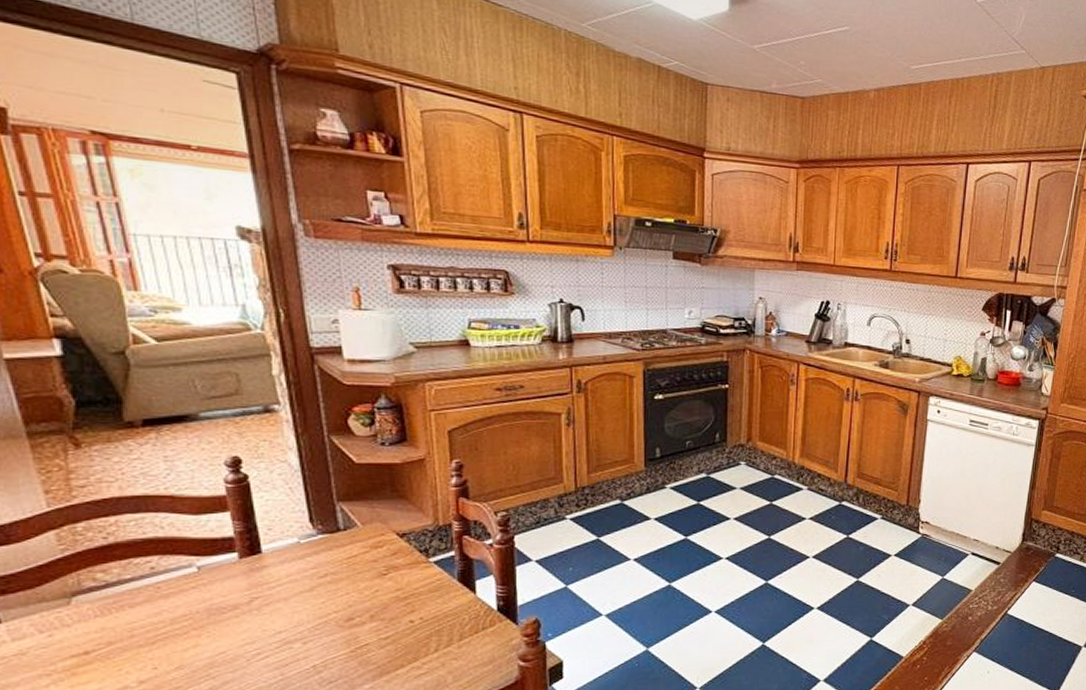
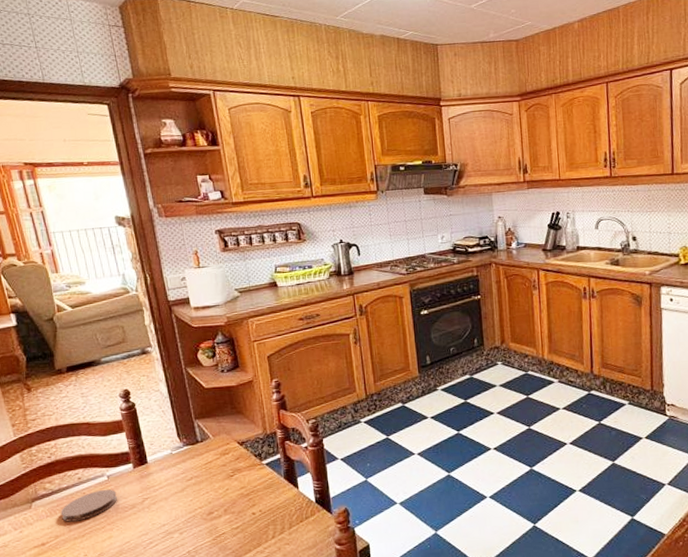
coaster: none [118,583,212,625] -> present [60,489,118,522]

